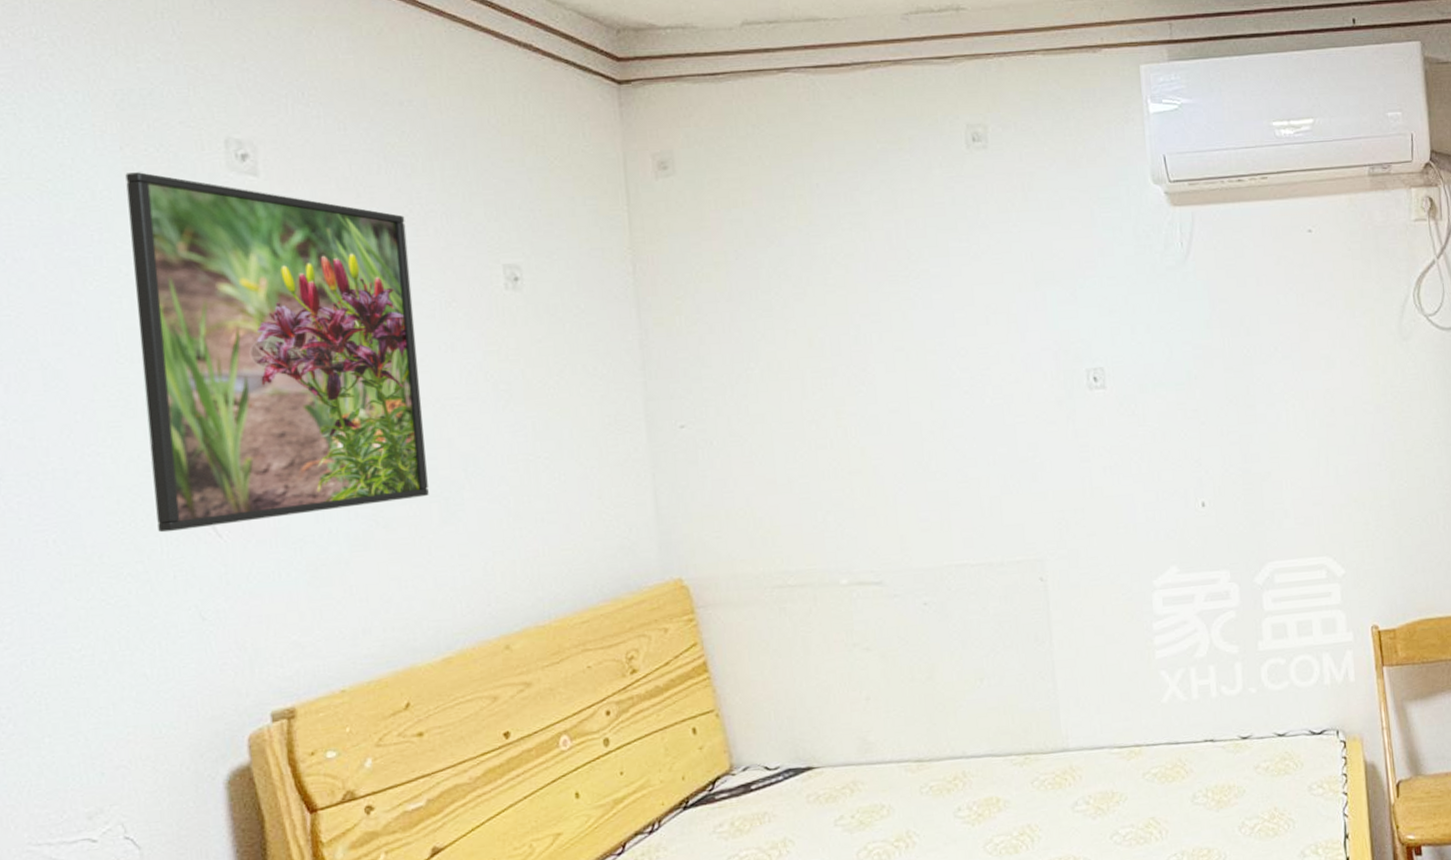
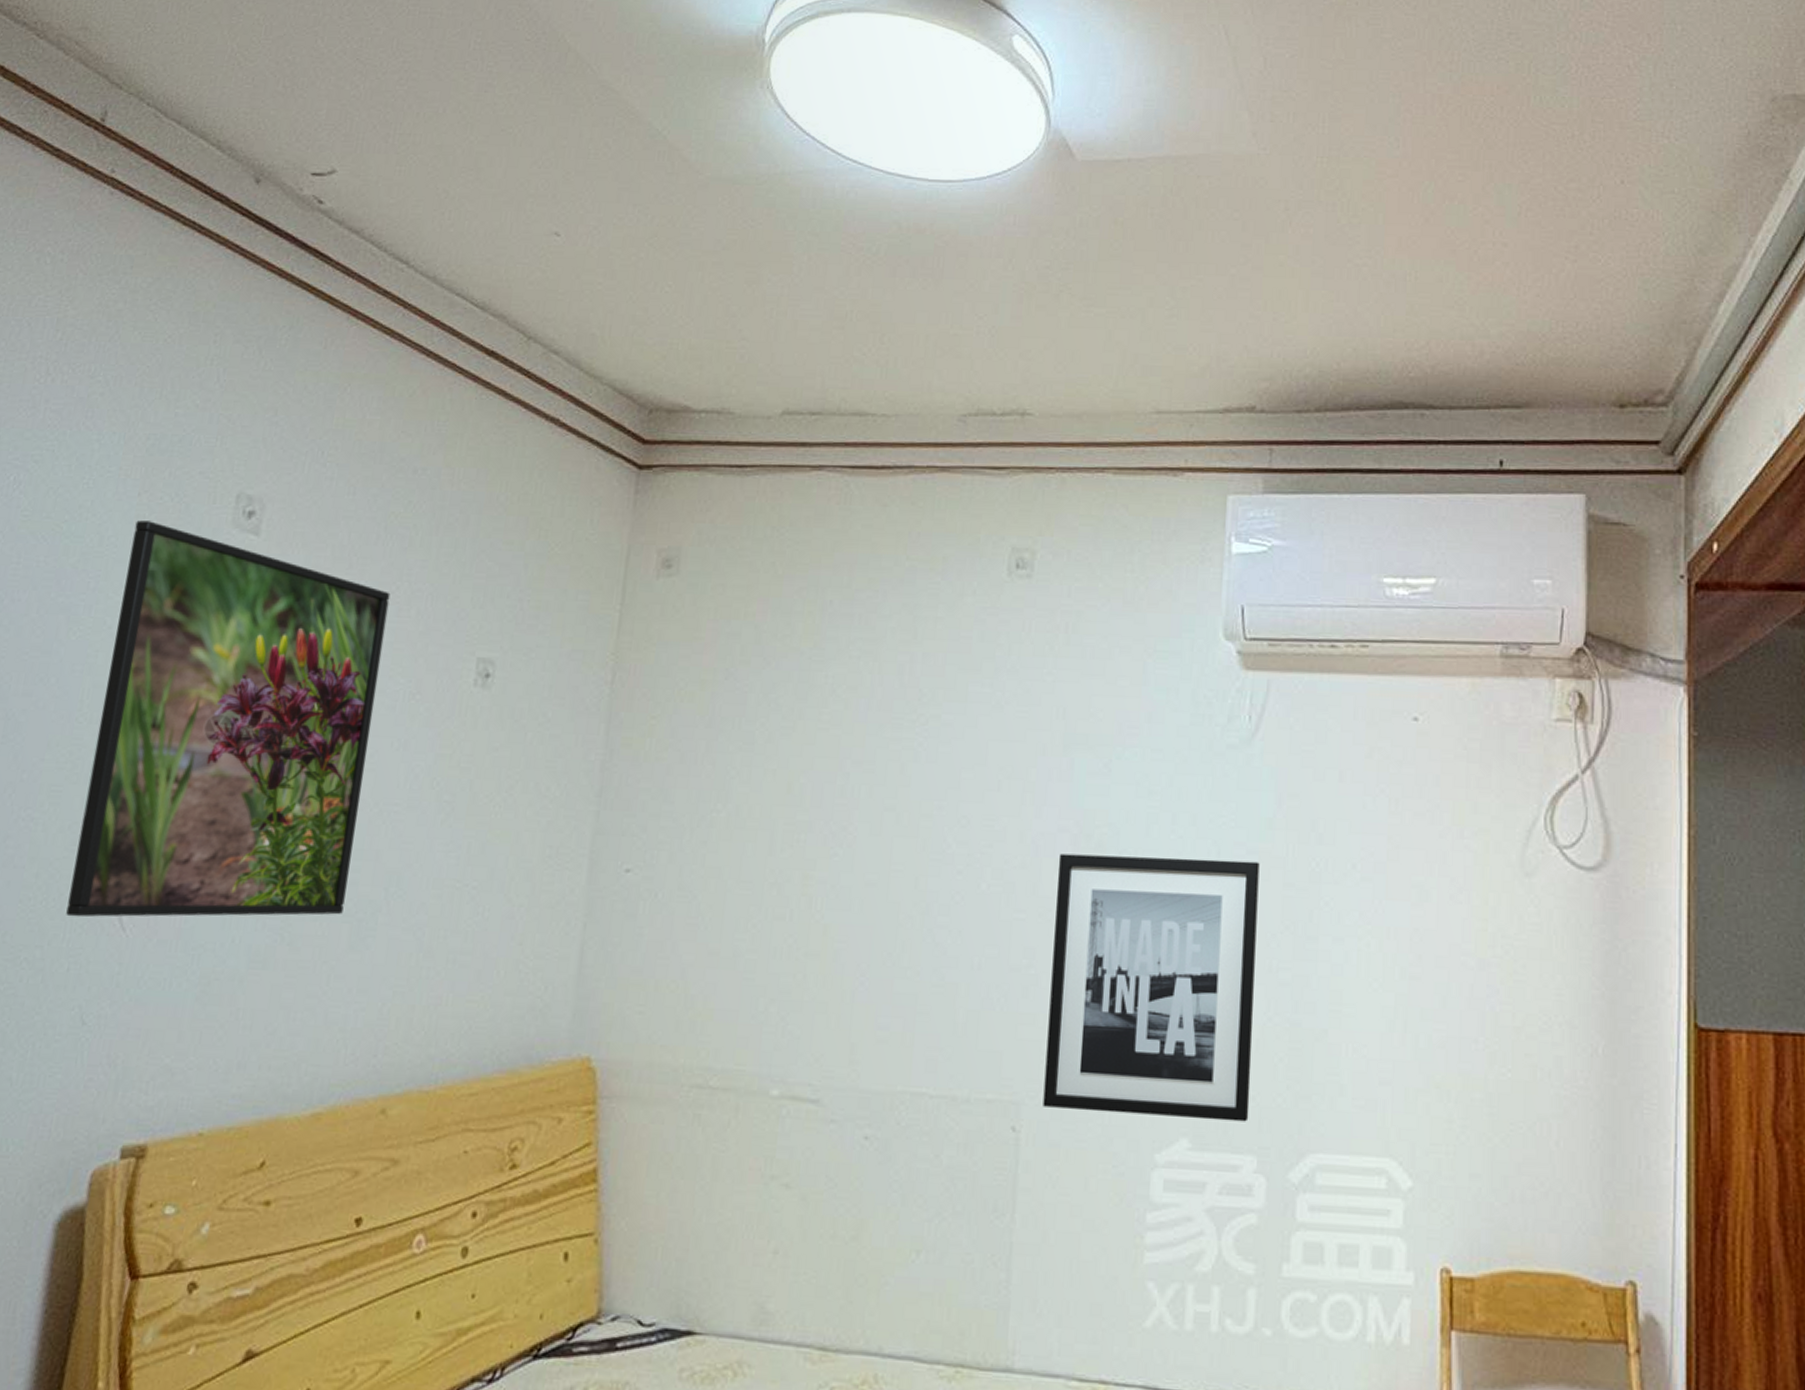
wall art: none [1045,354,1220,560] -> present [1043,853,1260,1122]

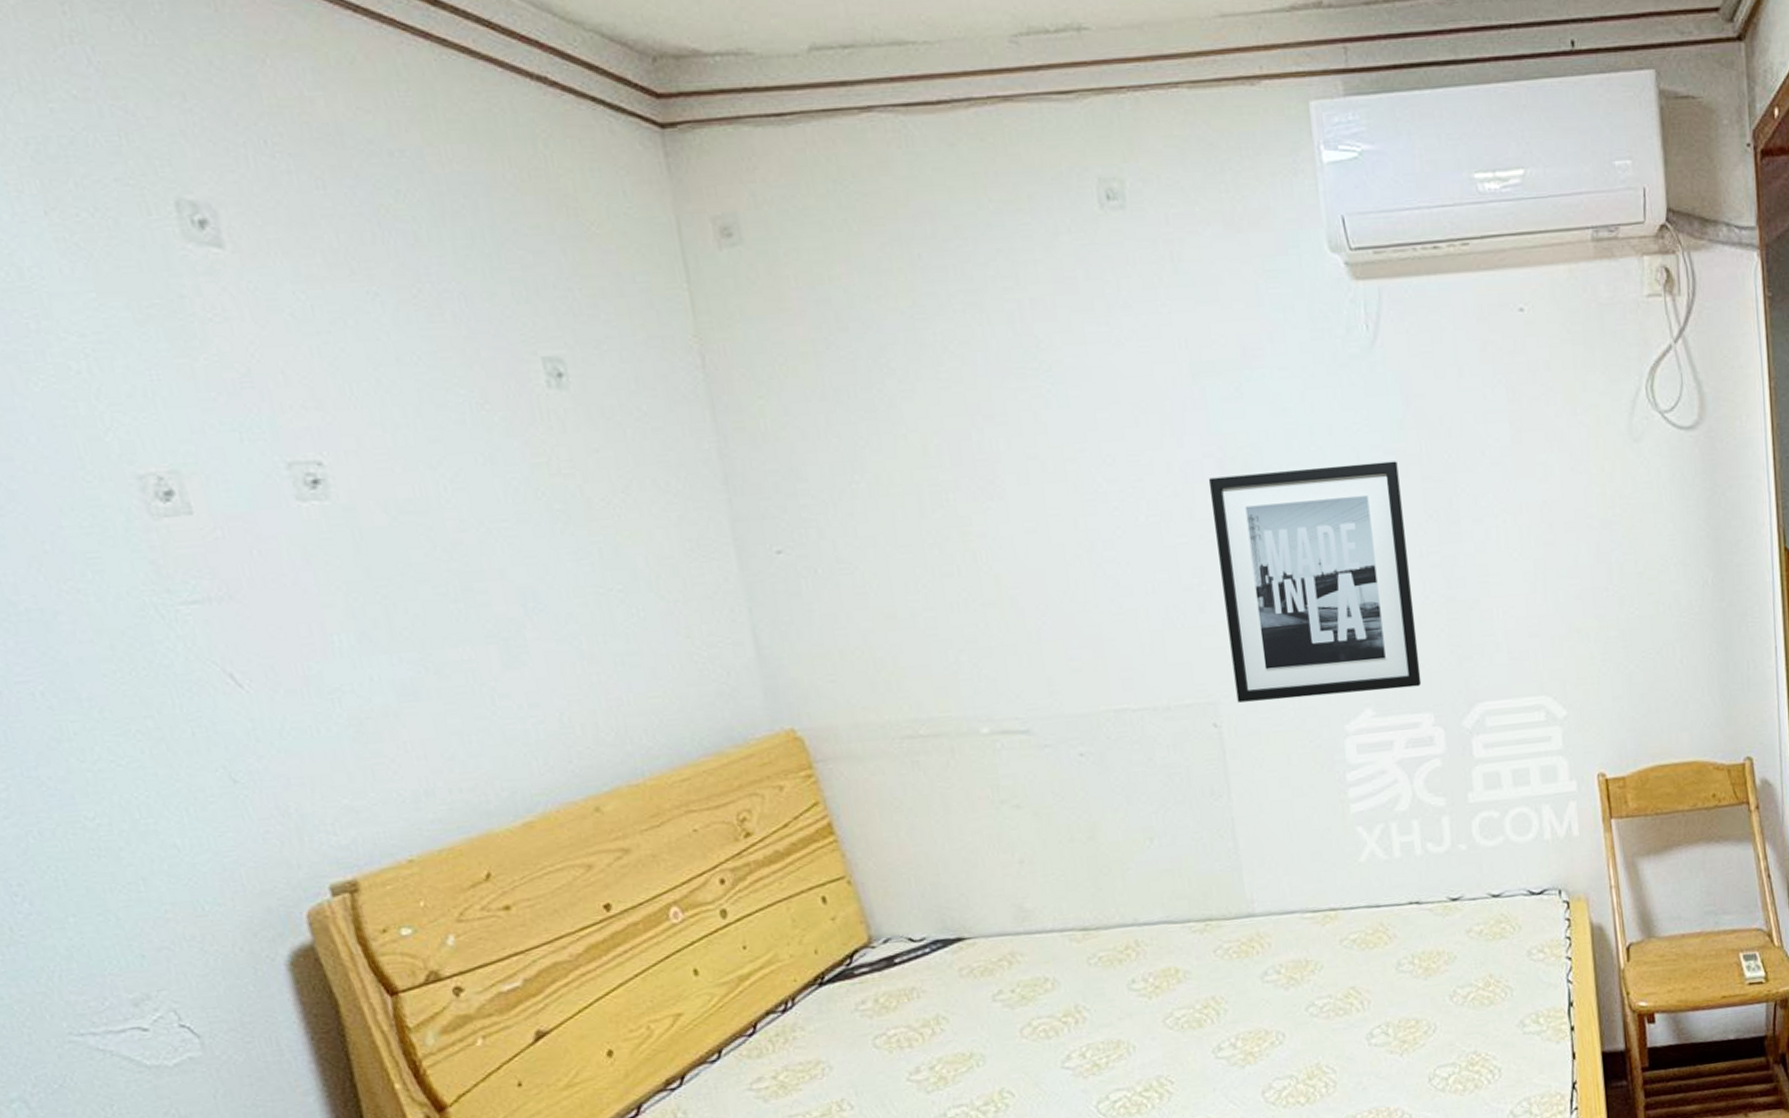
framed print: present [66,520,391,917] -> none [56,243,484,683]

